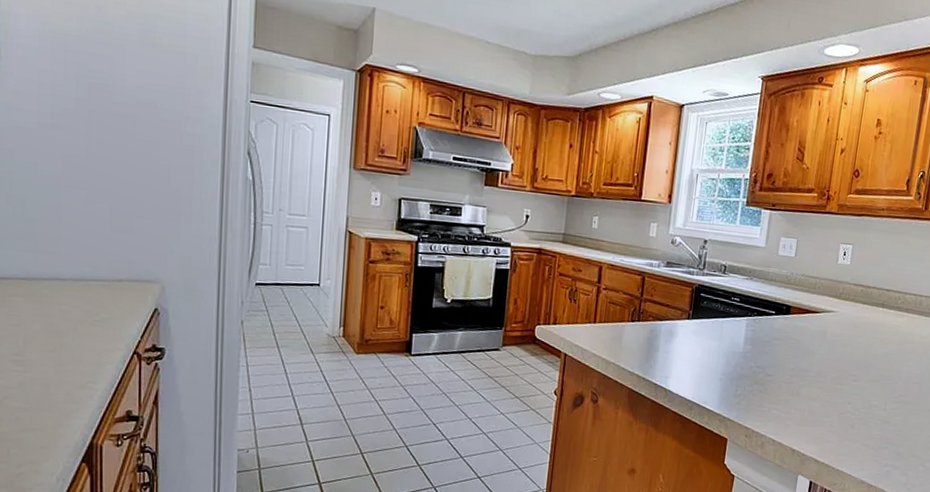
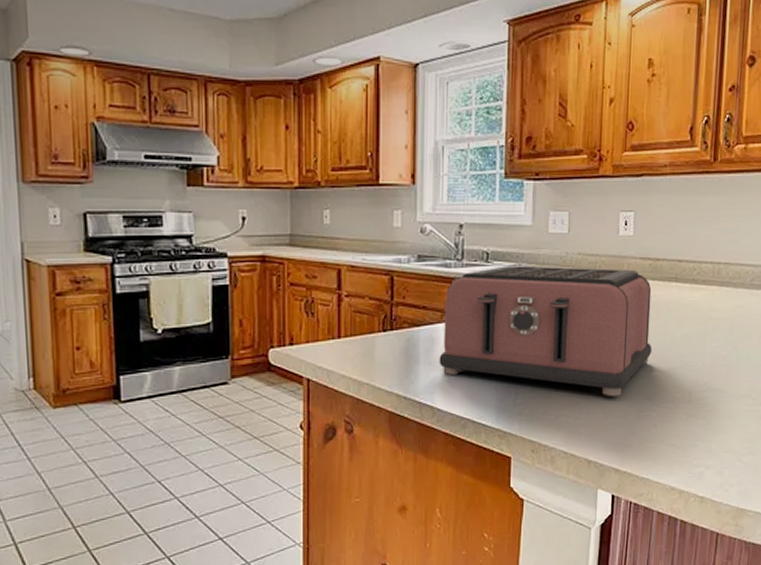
toaster: none [675,278,861,398] -> present [439,266,653,396]

